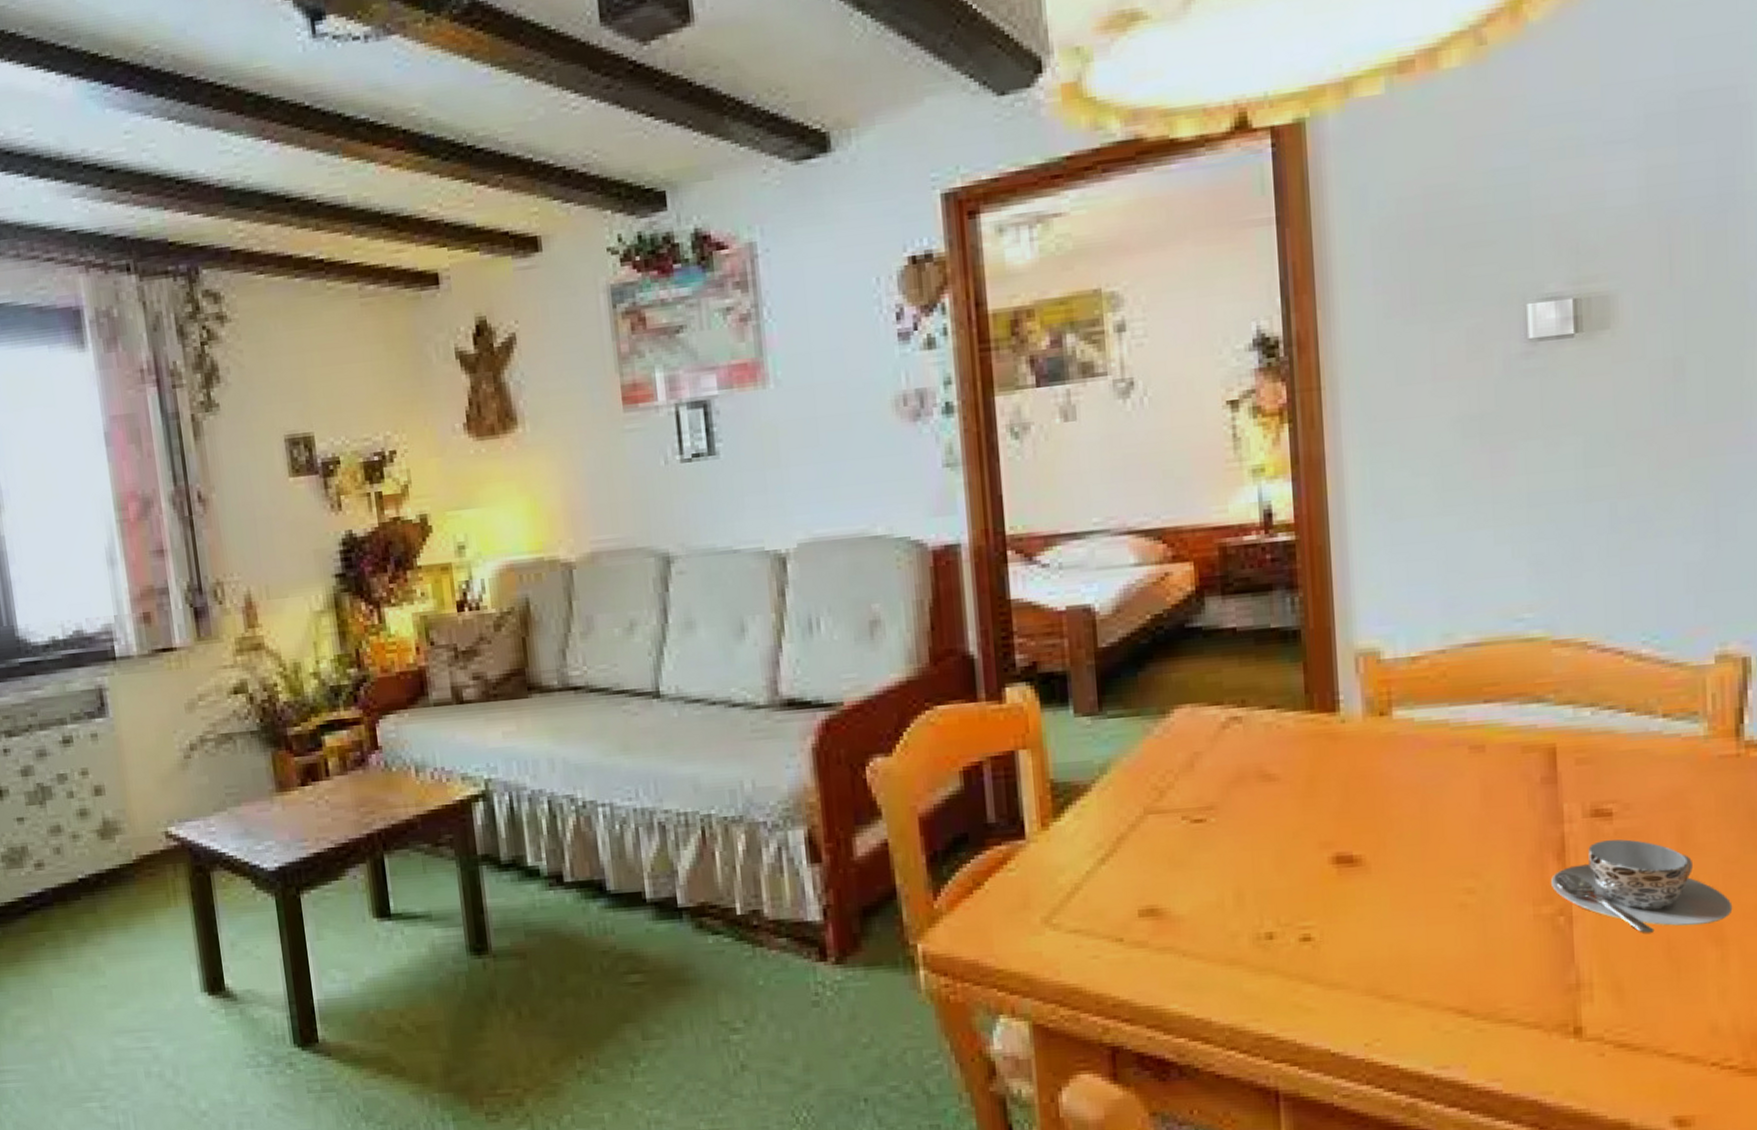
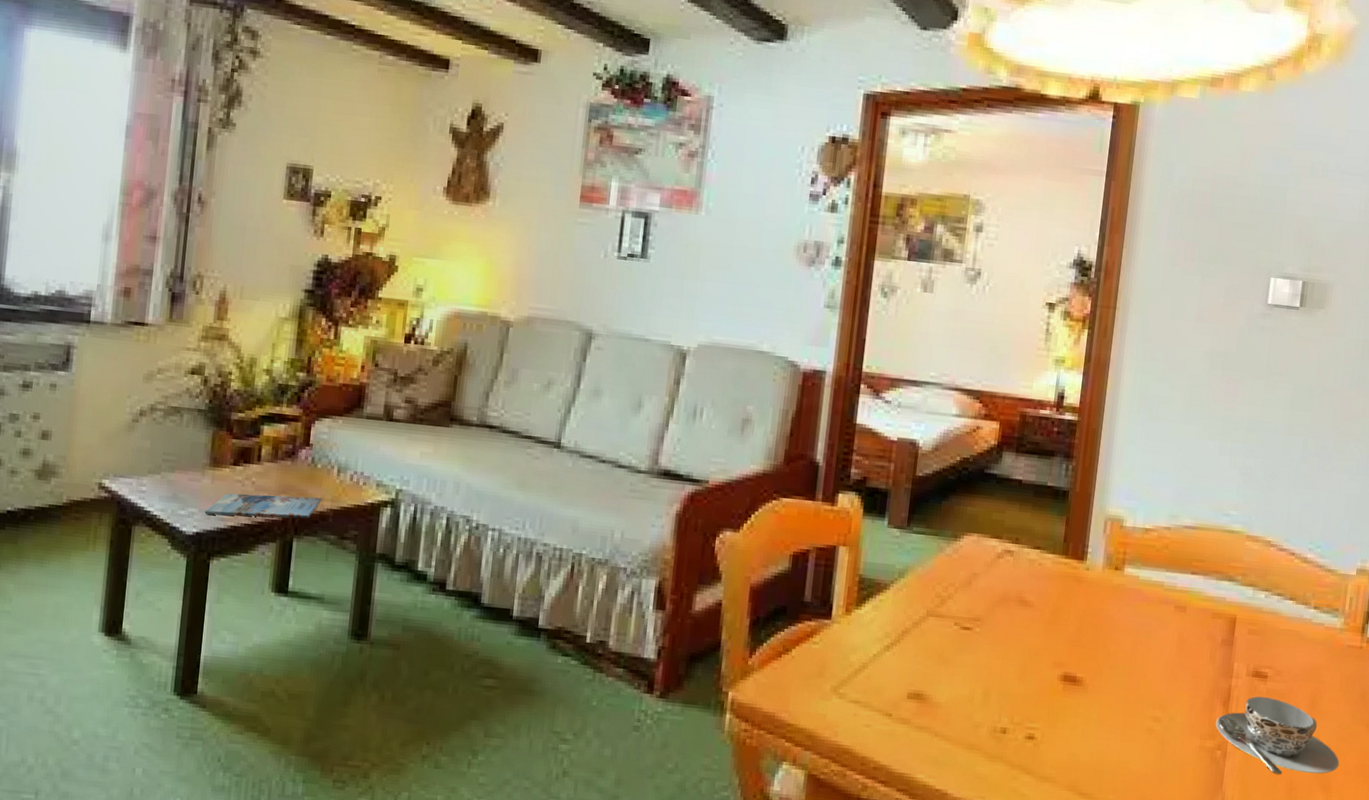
magazine: none [282,804,406,845] -> present [204,493,323,519]

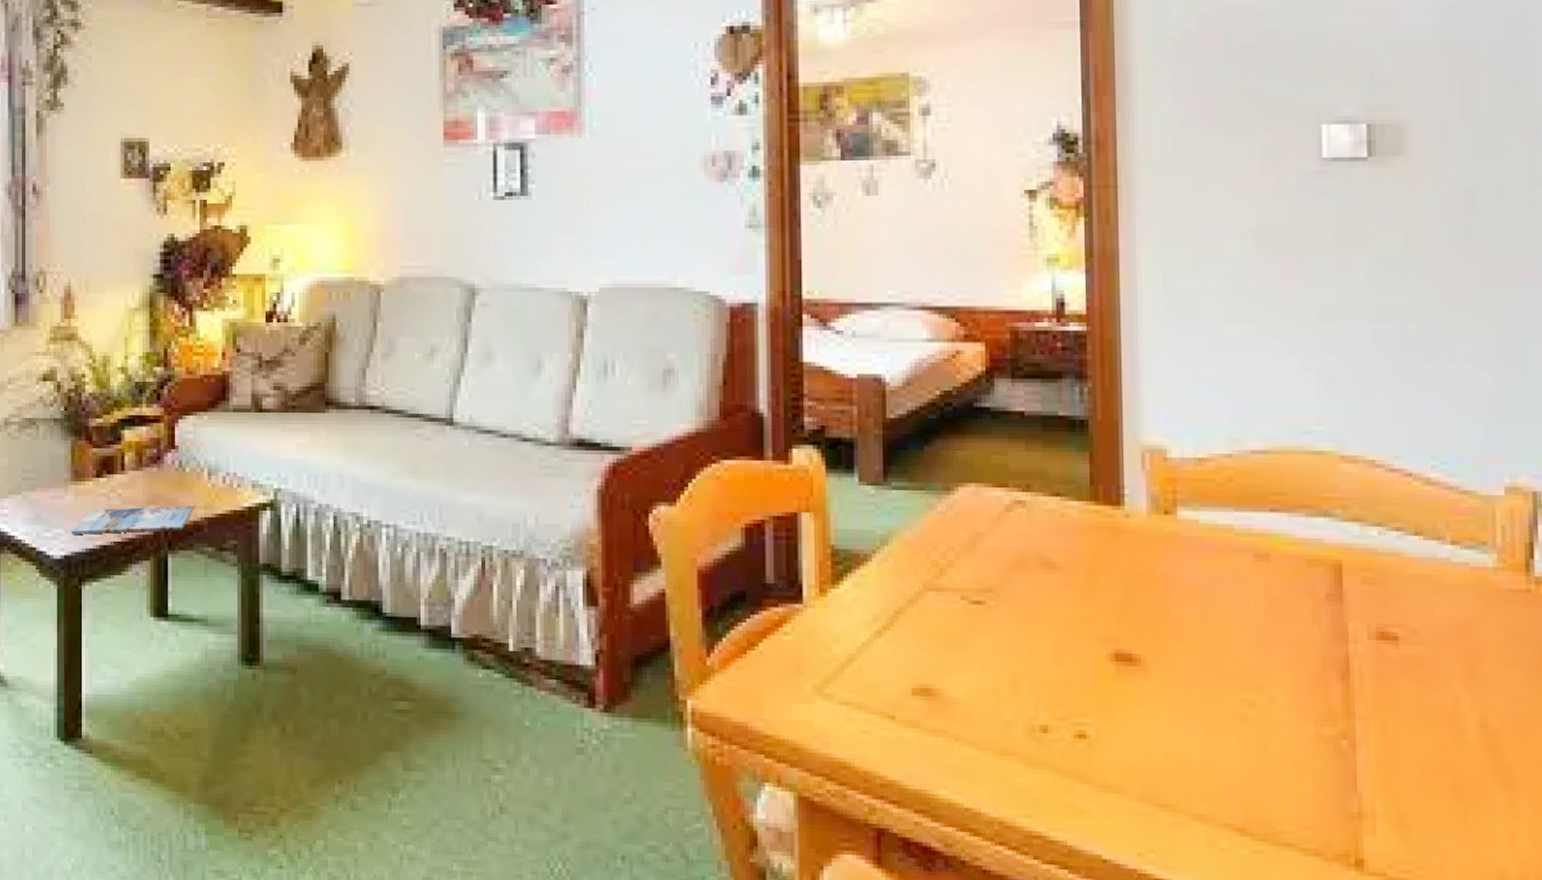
teacup: present [1216,696,1340,774] -> none [1335,665,1522,767]

